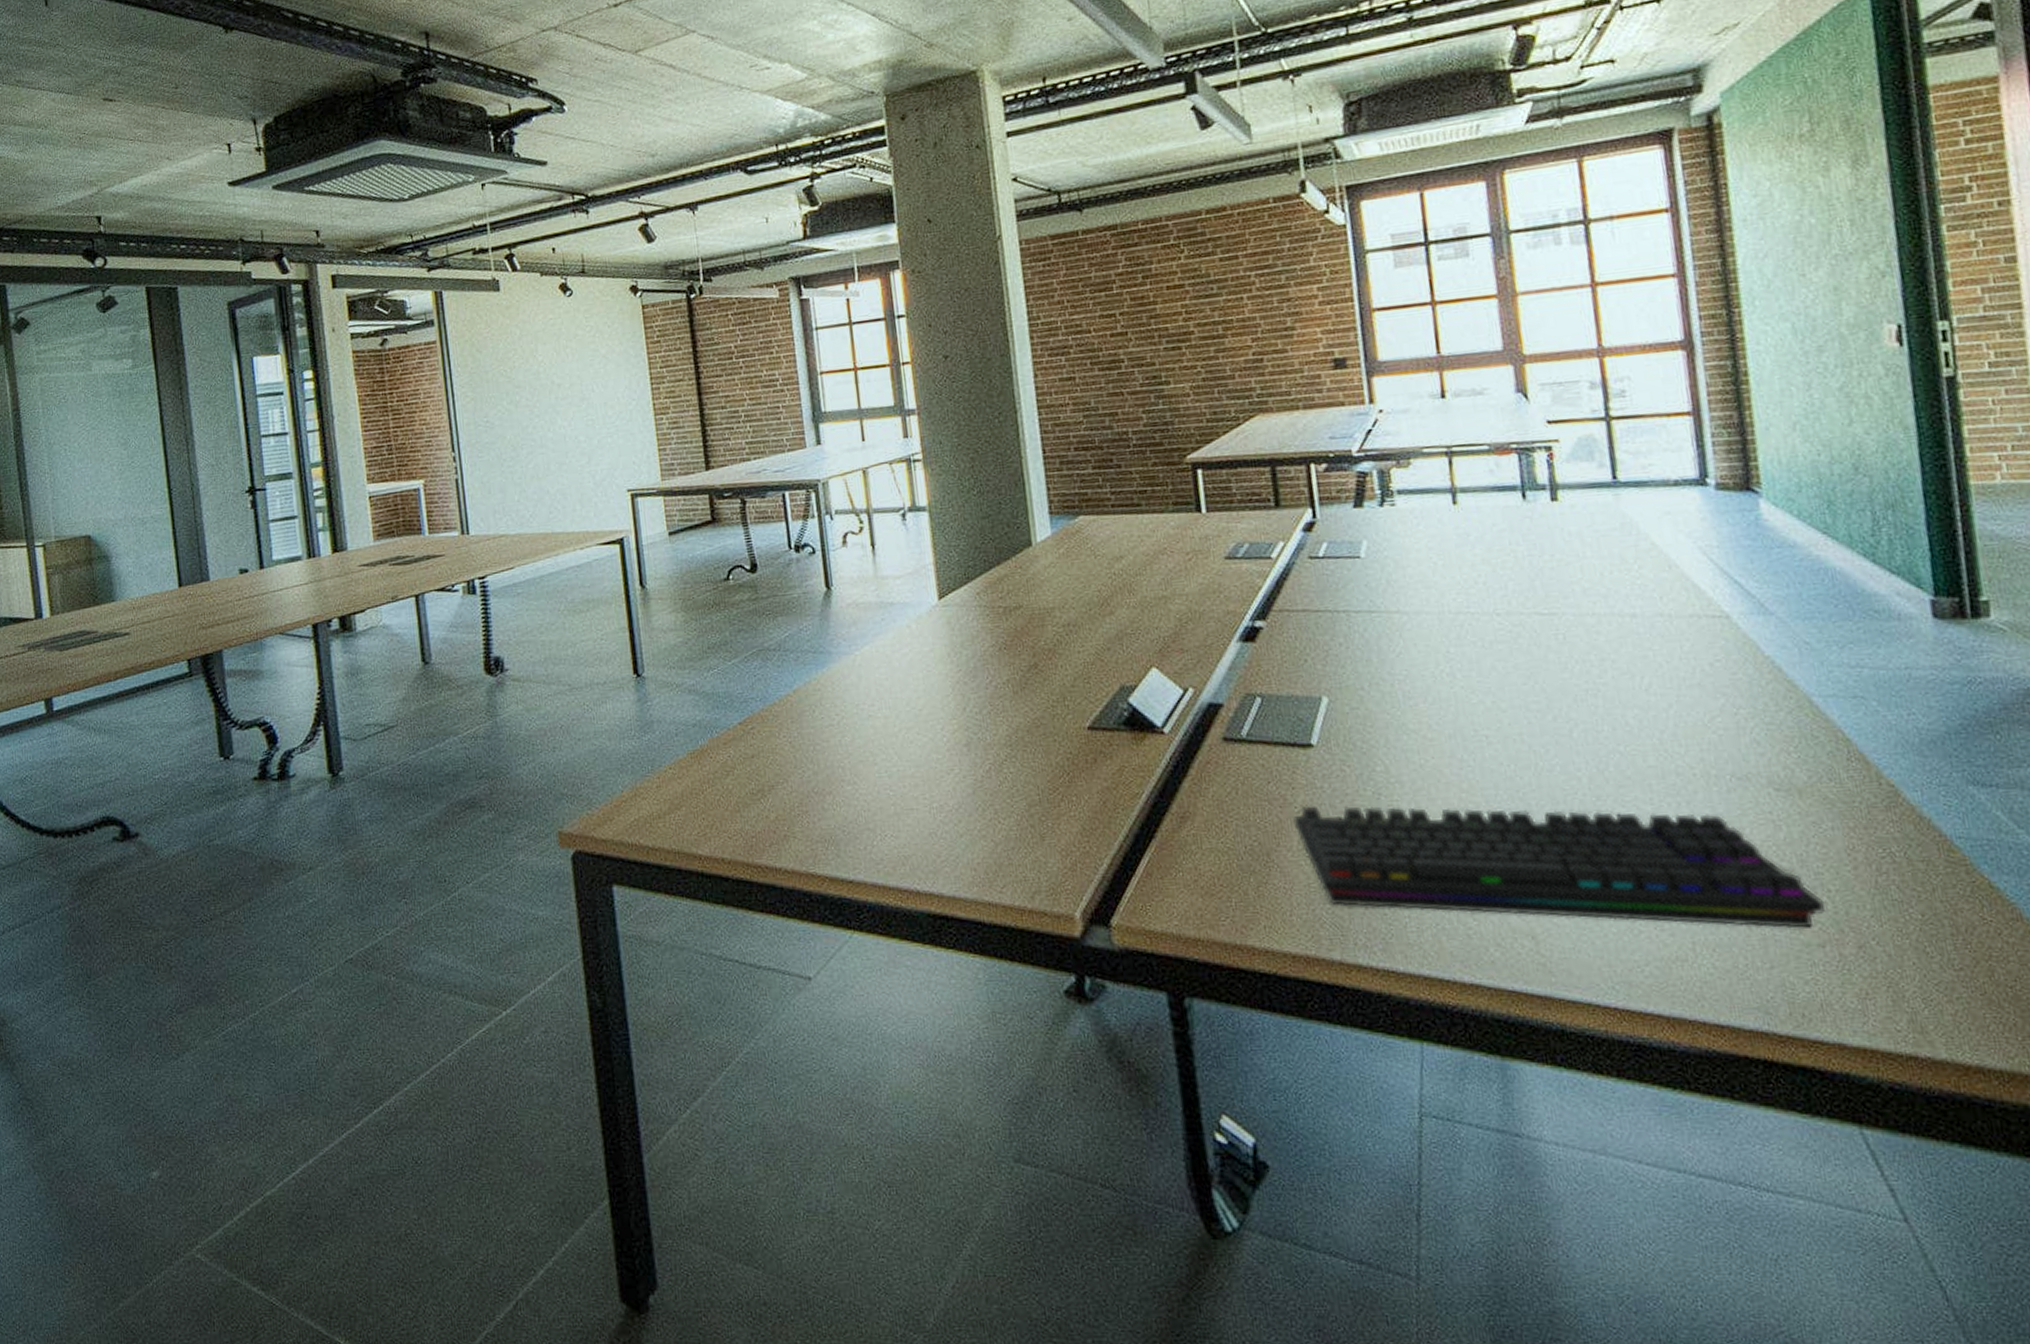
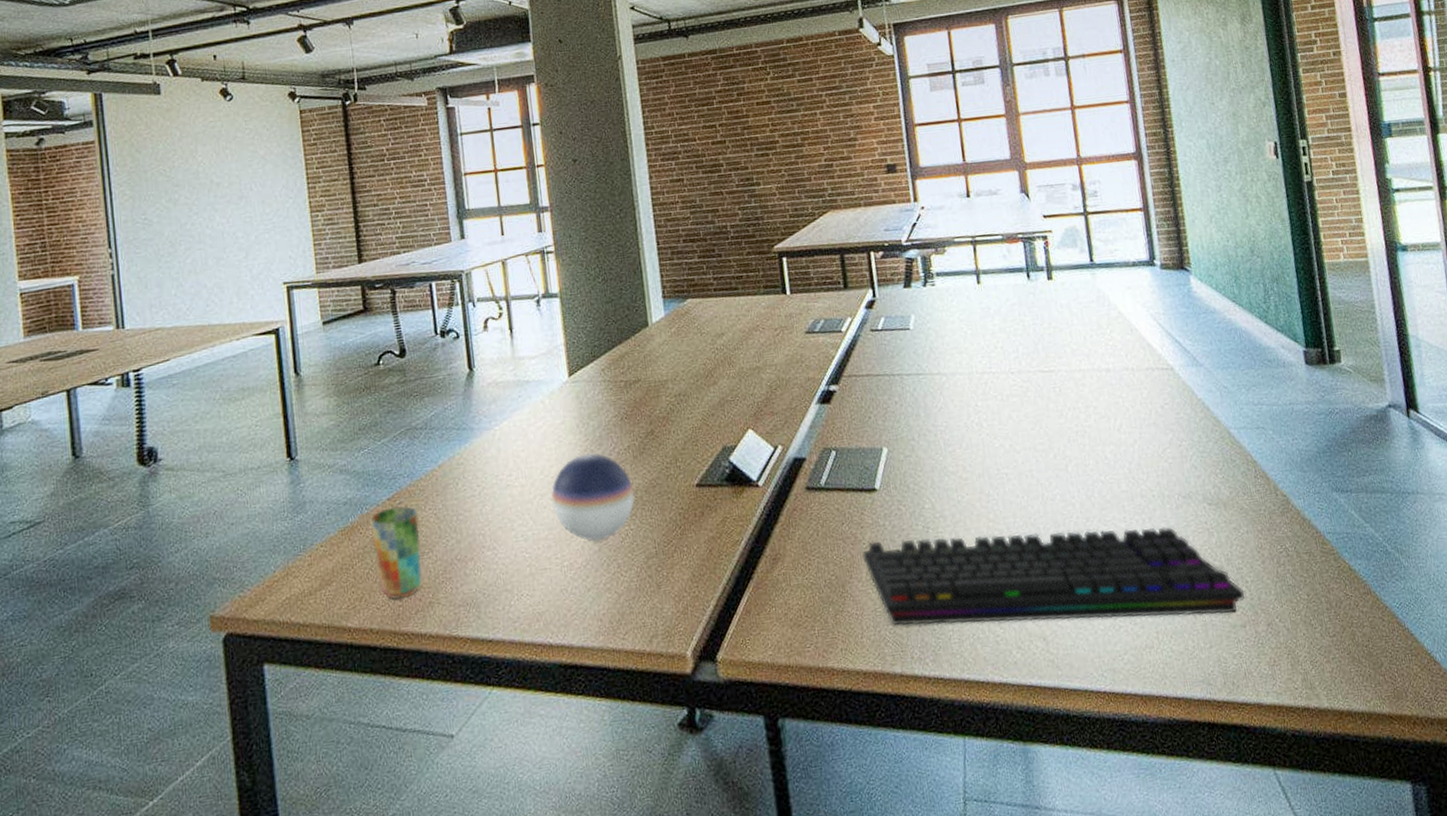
cup: none [721,731,776,829] -> present [370,506,422,600]
speaker: none [918,685,1015,783] -> present [551,452,635,542]

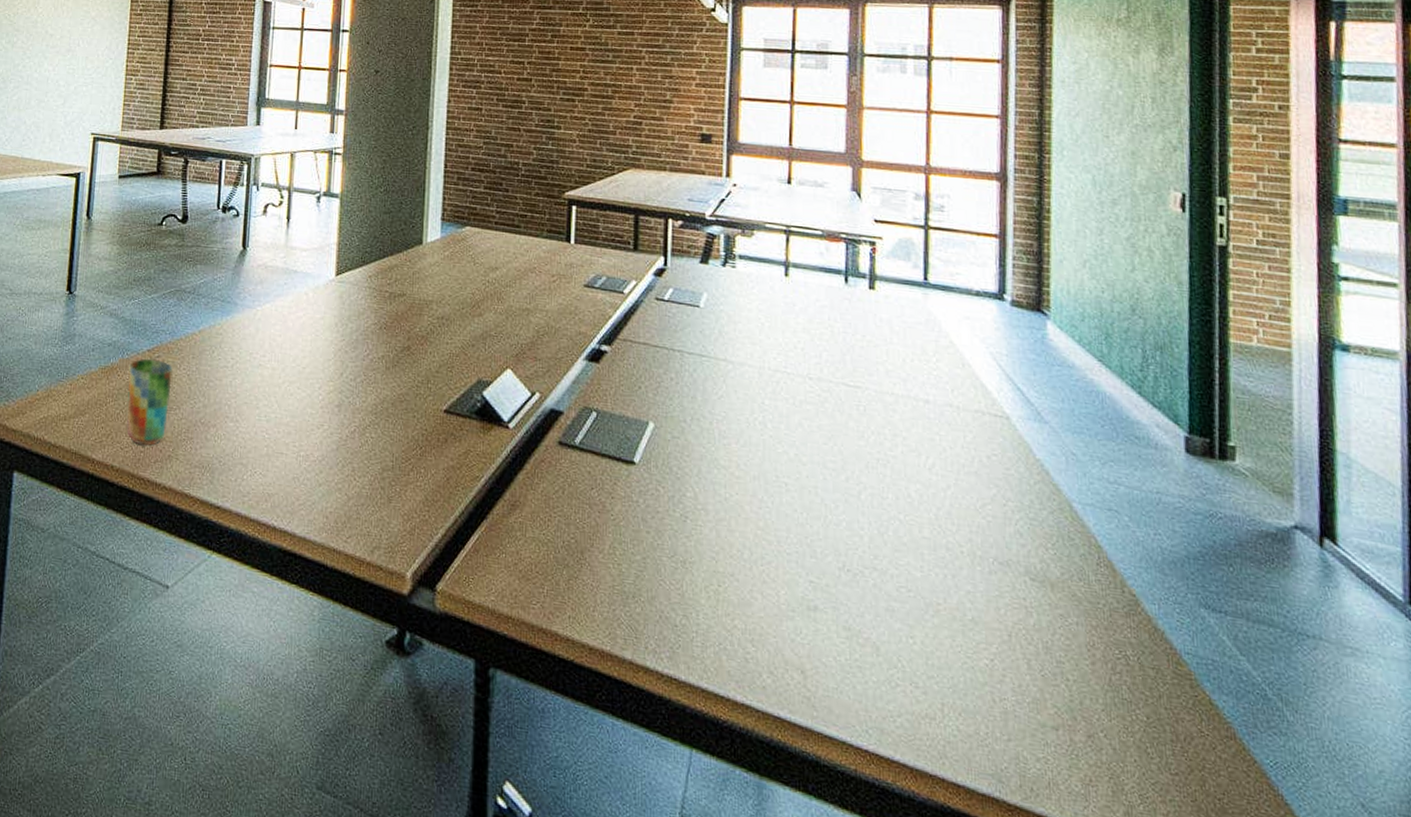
speaker: present [551,452,635,542] -> none [298,353,382,441]
keyboard: present [862,527,1245,626] -> none [608,514,1063,711]

